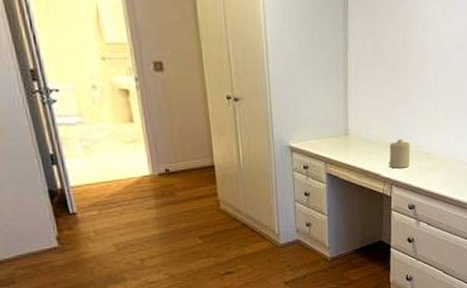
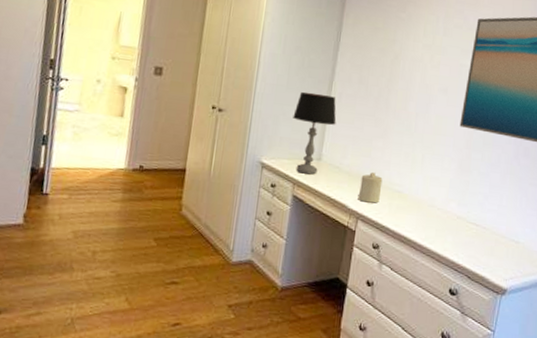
table lamp: none [312,67,357,151] -> present [293,91,337,175]

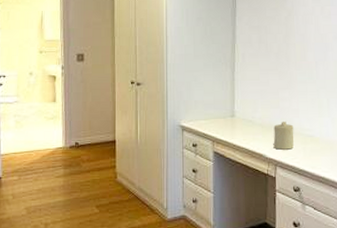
table lamp: present [293,91,337,175] -> none [203,57,243,131]

